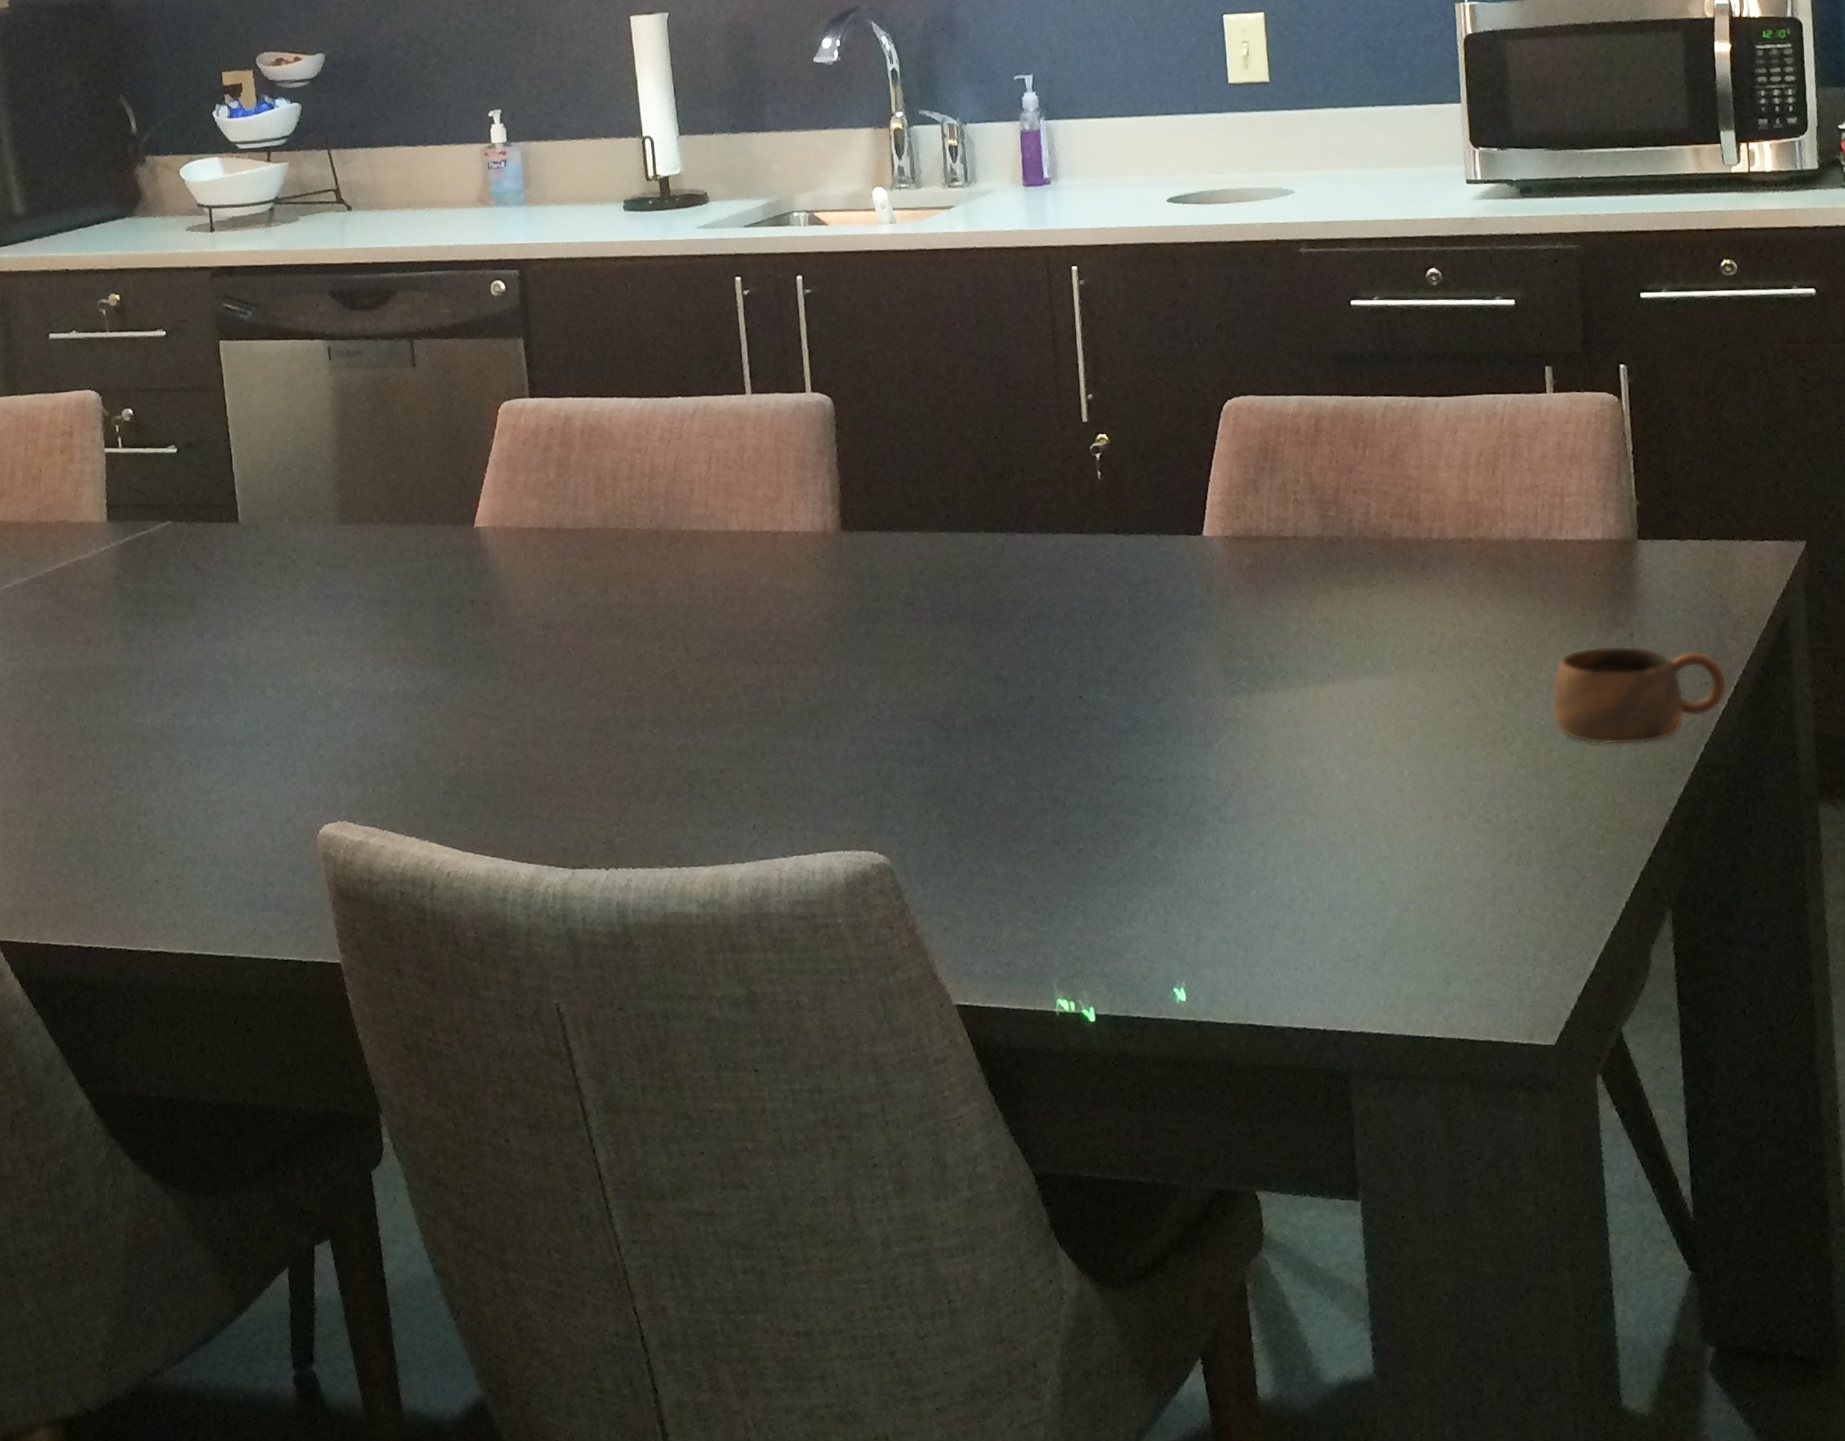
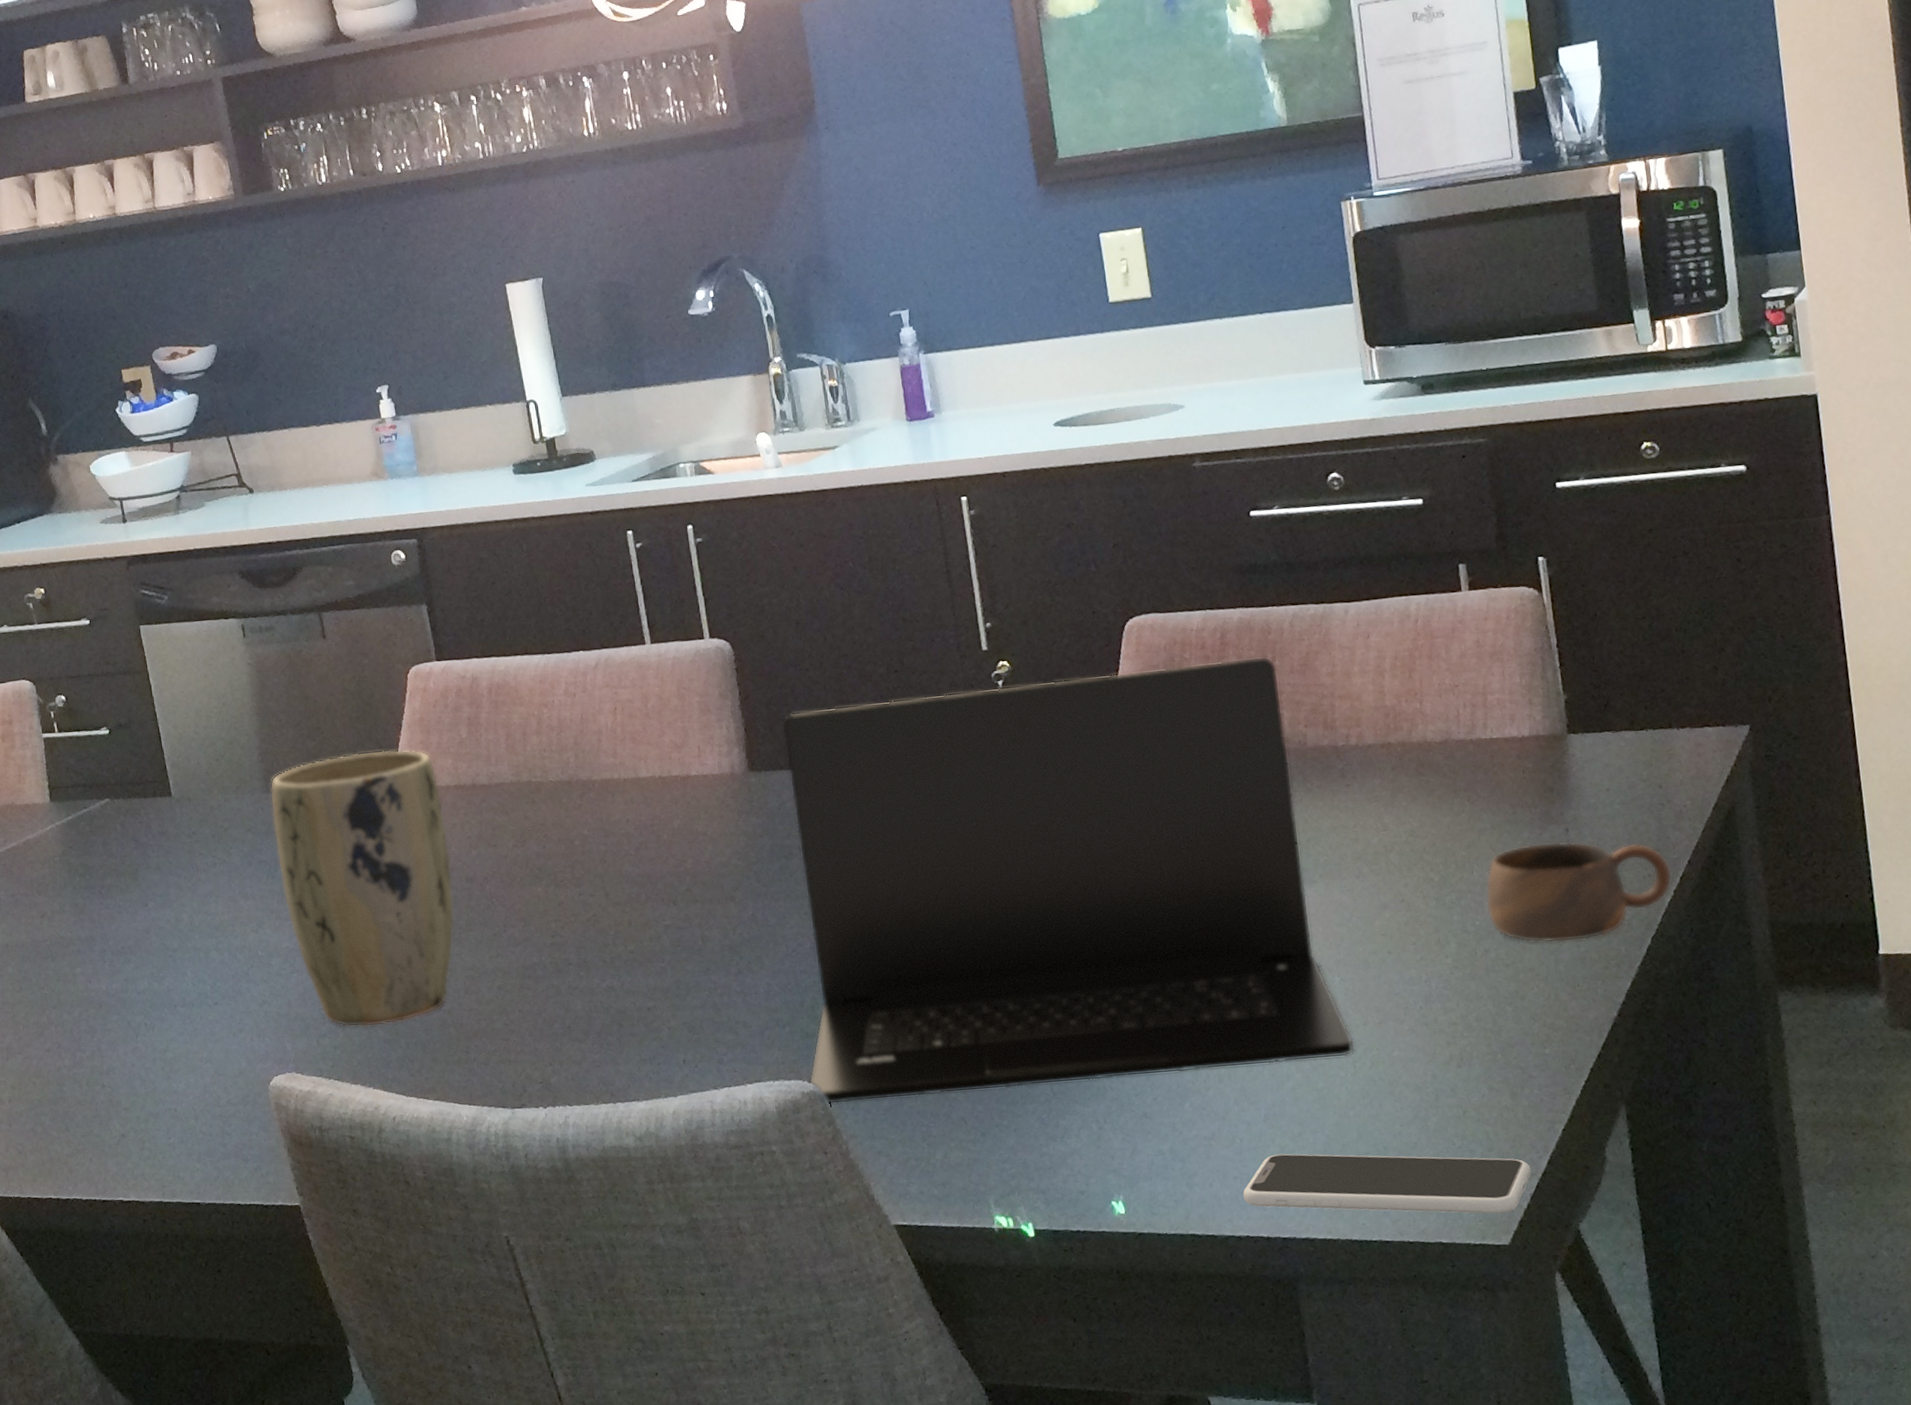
plant pot: none [343,486,529,777] -> present [270,749,455,1027]
laptop: none [878,445,1419,878] -> present [782,656,1355,1105]
smartphone: none [1302,945,1580,1014] -> present [1243,1153,1531,1214]

